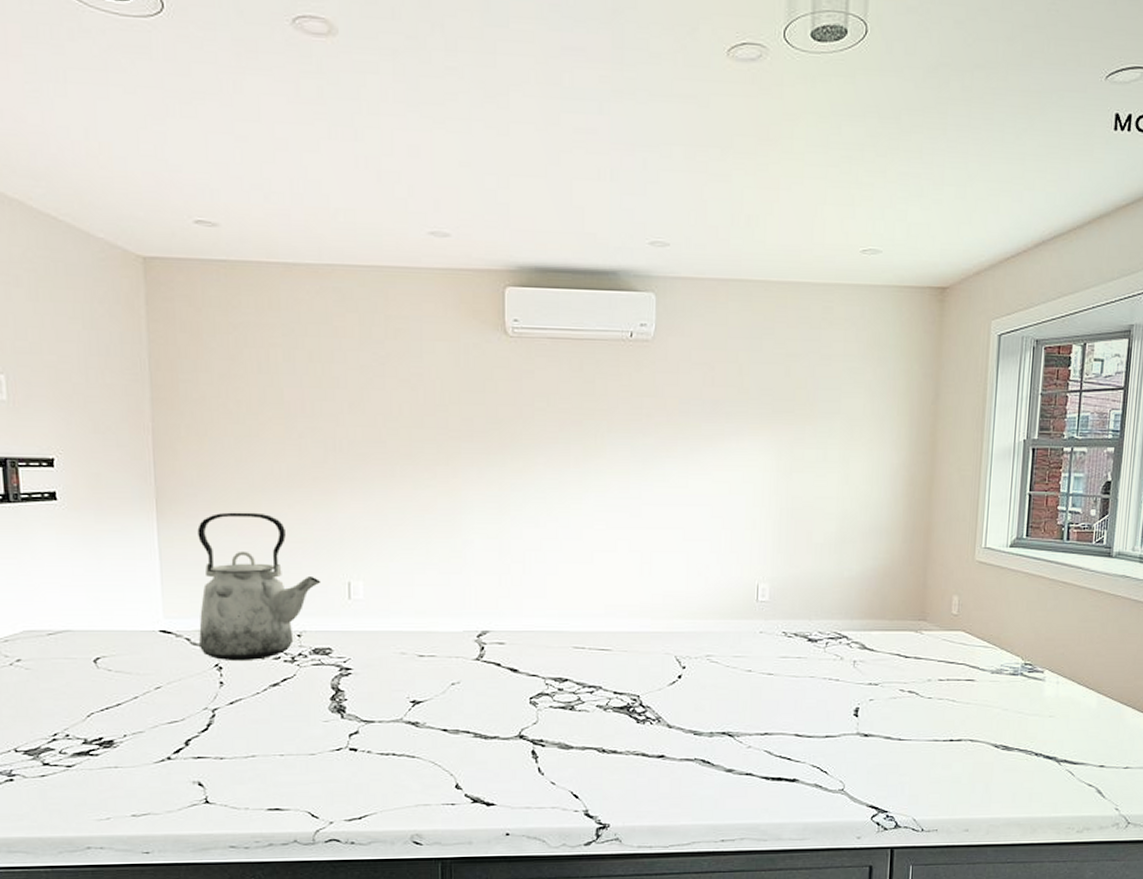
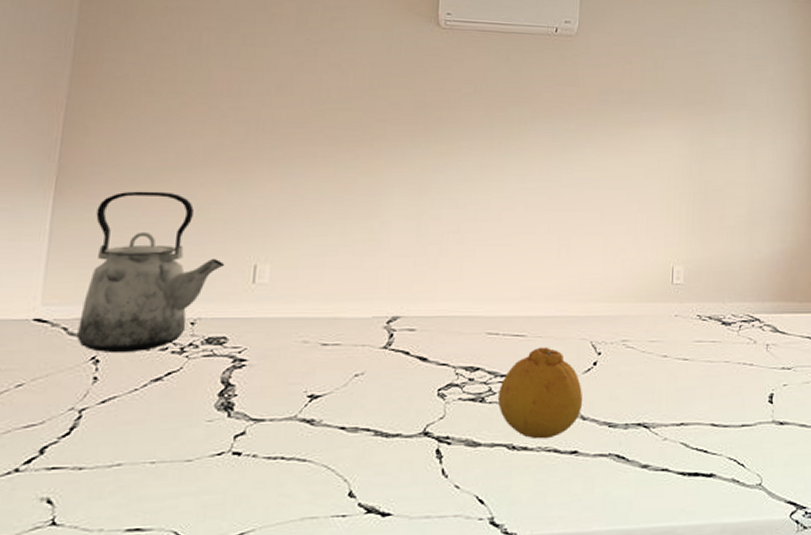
fruit: none [586,660,669,744] -> present [497,347,583,439]

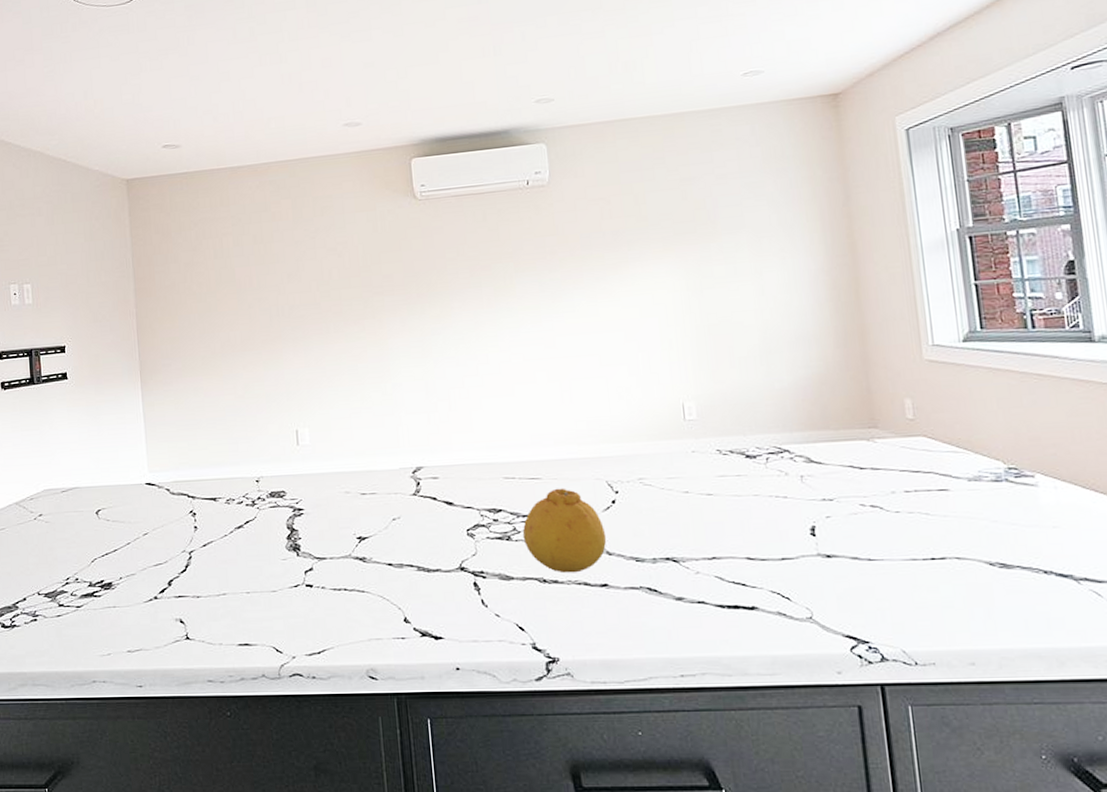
kettle: present [77,191,225,354] -> none [172,375,274,508]

